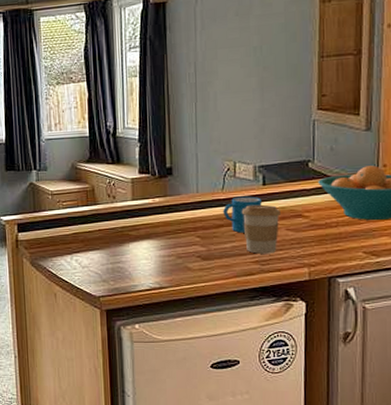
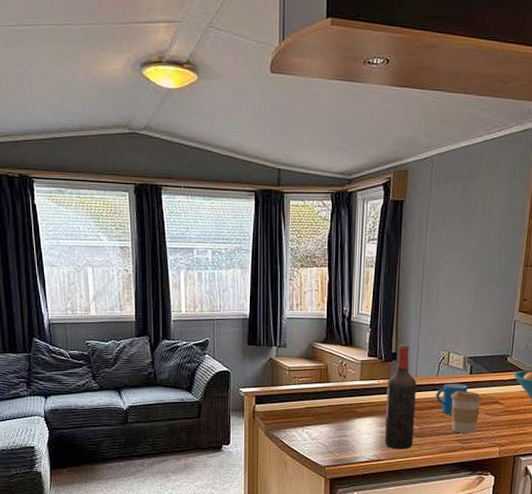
wine bottle: none [164,158,201,275] -> present [385,345,417,450]

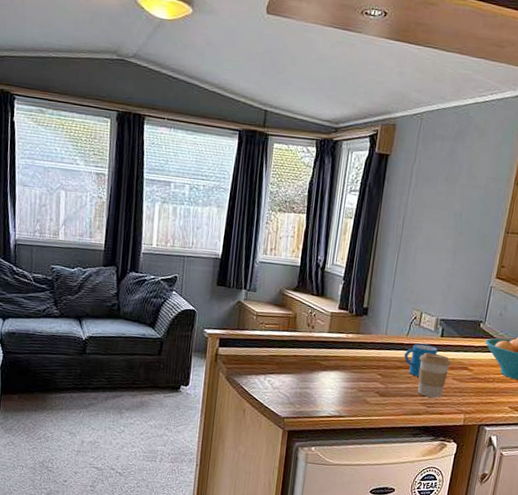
wine bottle: present [385,345,417,450] -> none [348,300,386,408]

